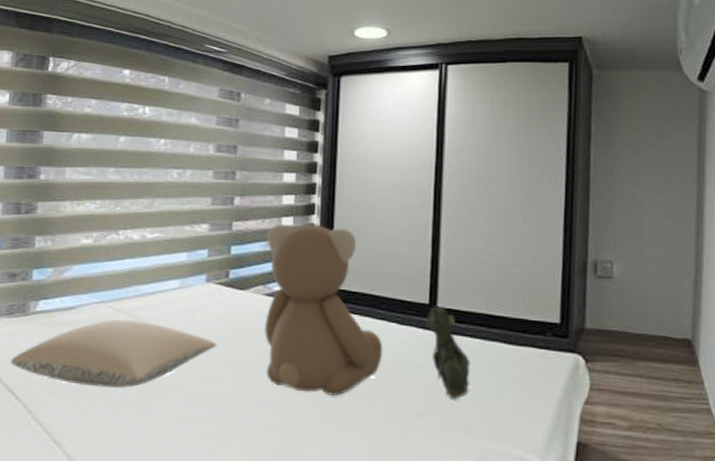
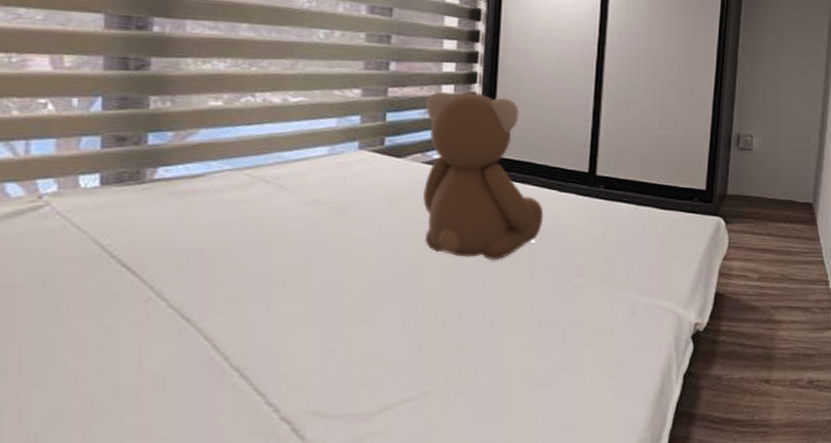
pillow: present [10,318,217,388] -> none [123,187,372,260]
stuffed toy: present [426,305,470,399] -> none [586,174,625,259]

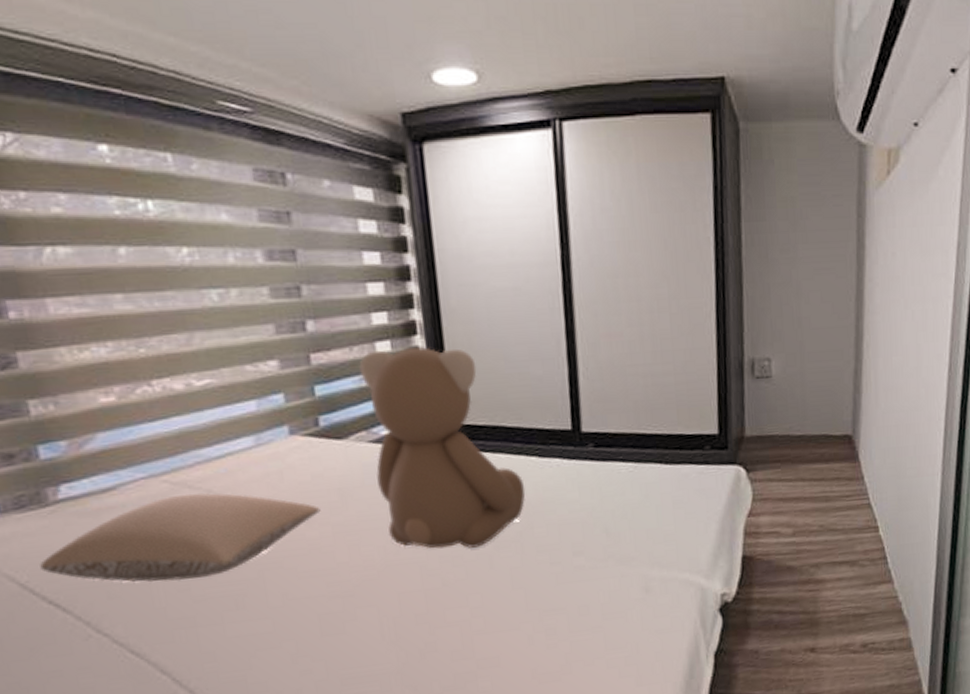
pillow: none [123,187,372,260] -> present [40,493,321,582]

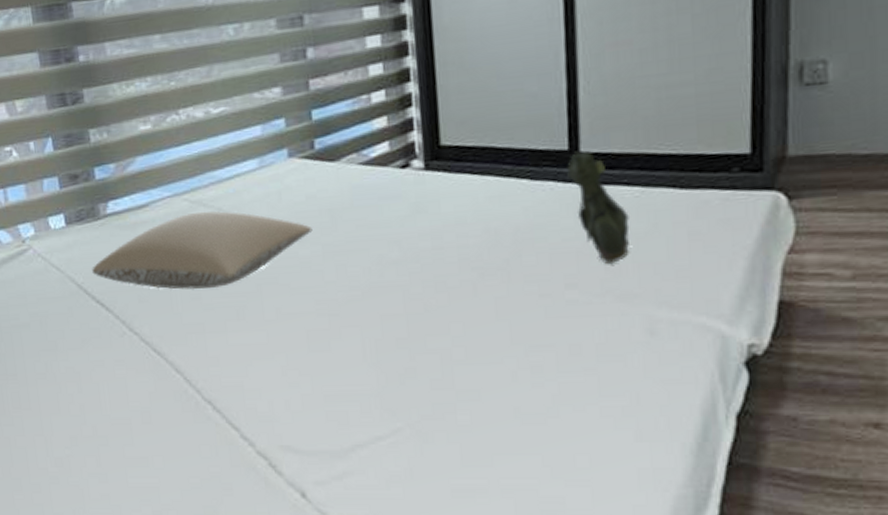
teddy bear: present [359,346,526,549] -> none [353,67,515,274]
stuffed toy: none [571,431,626,532] -> present [567,151,630,264]

